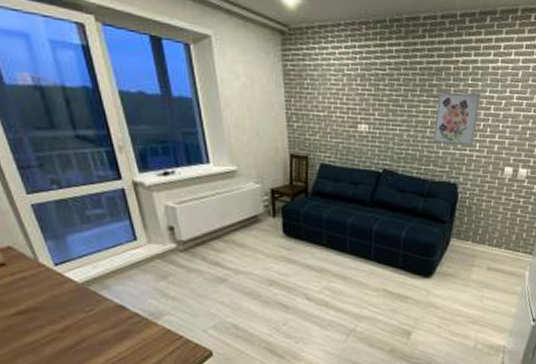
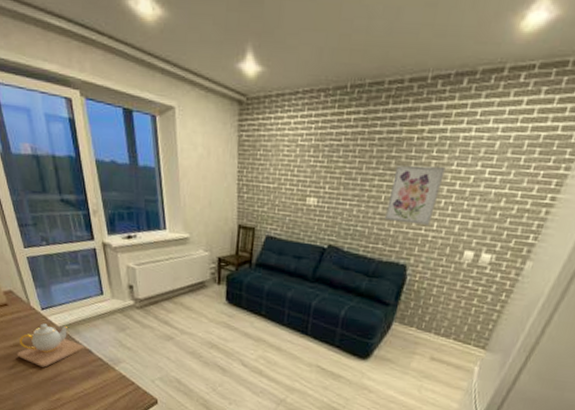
teapot: none [21,282,115,335] -> present [17,323,84,367]

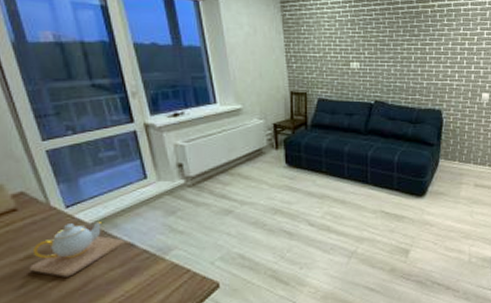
wall art: present [385,165,446,226] -> none [417,31,456,77]

